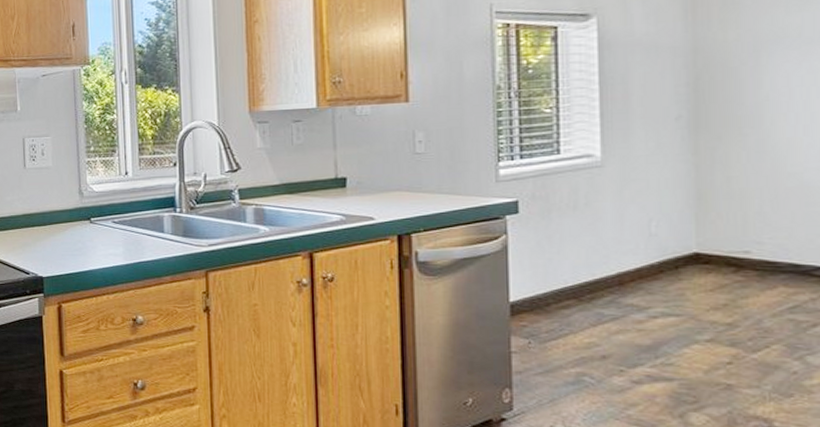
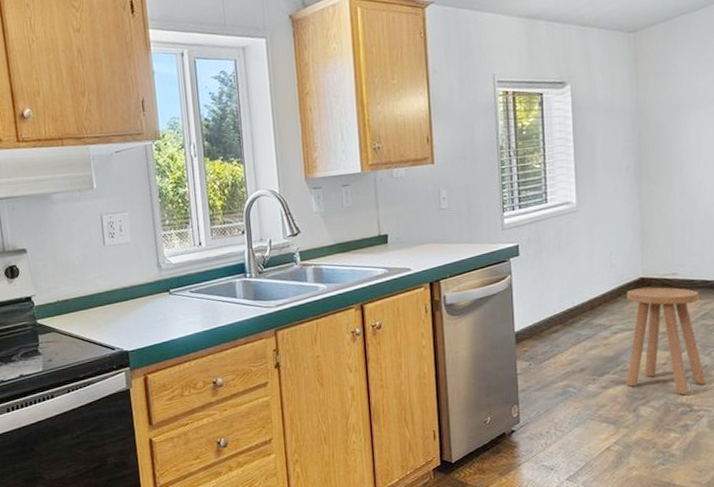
stool: none [669,266,795,405] -> present [626,287,706,395]

